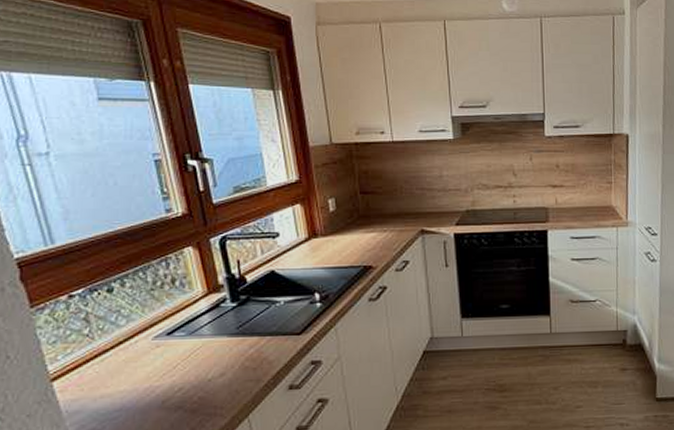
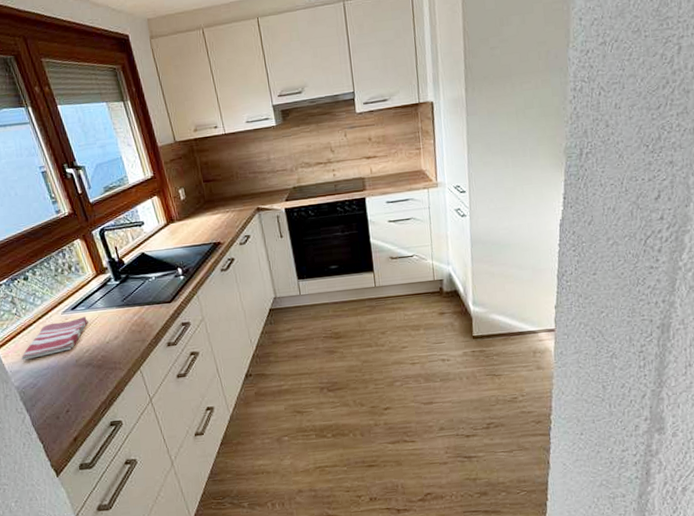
dish towel: none [85,344,187,398] -> present [21,316,88,361]

